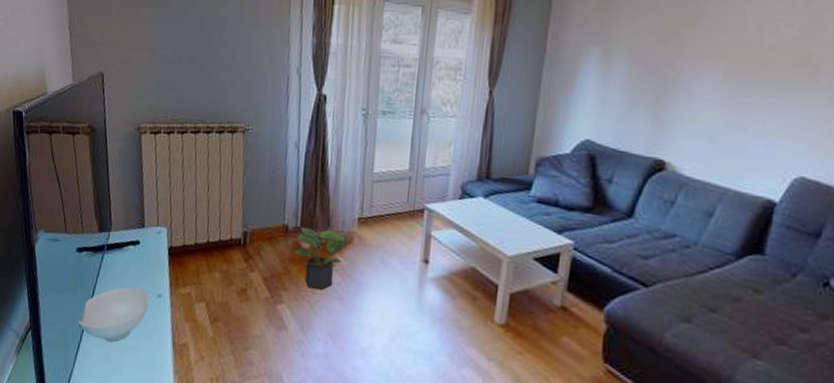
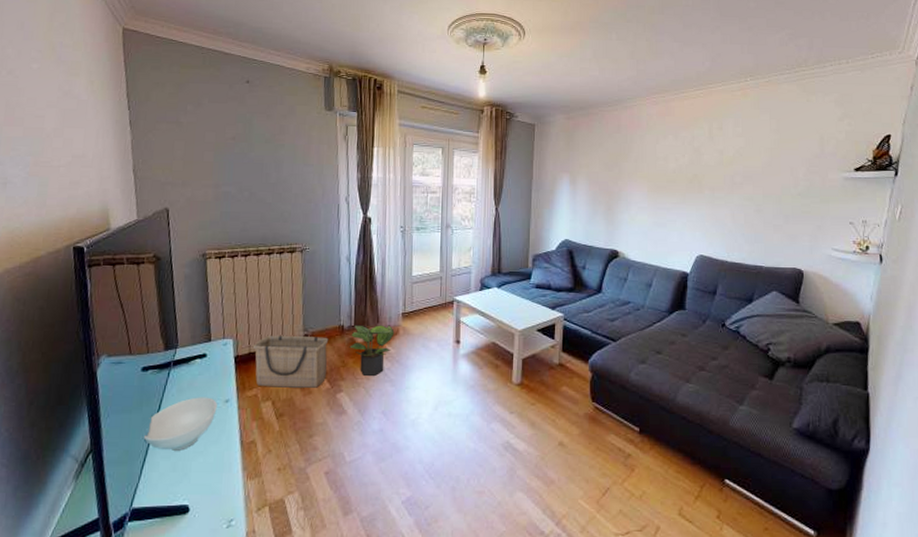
basket: none [187,228,271,295] -> present [252,335,329,388]

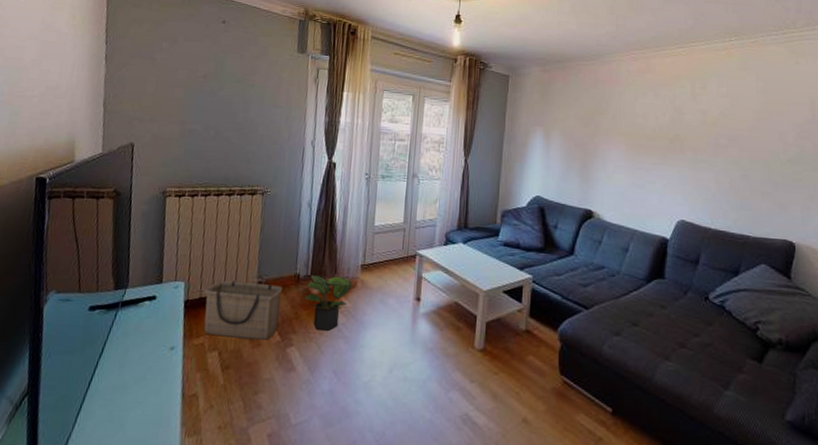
bowl: present [142,397,217,451] -> none [81,342,162,399]

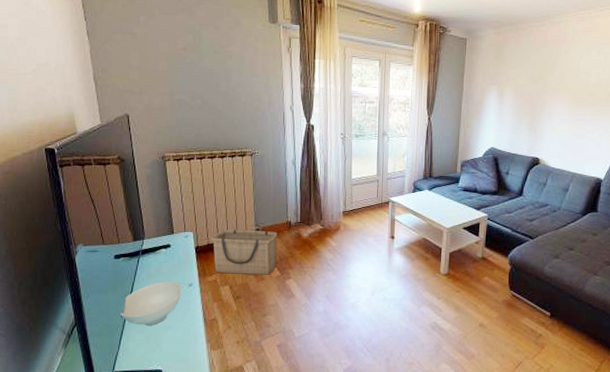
bowl: none [81,342,162,399] -> present [118,281,182,326]
potted plant: present [304,274,352,331] -> none [296,221,336,265]

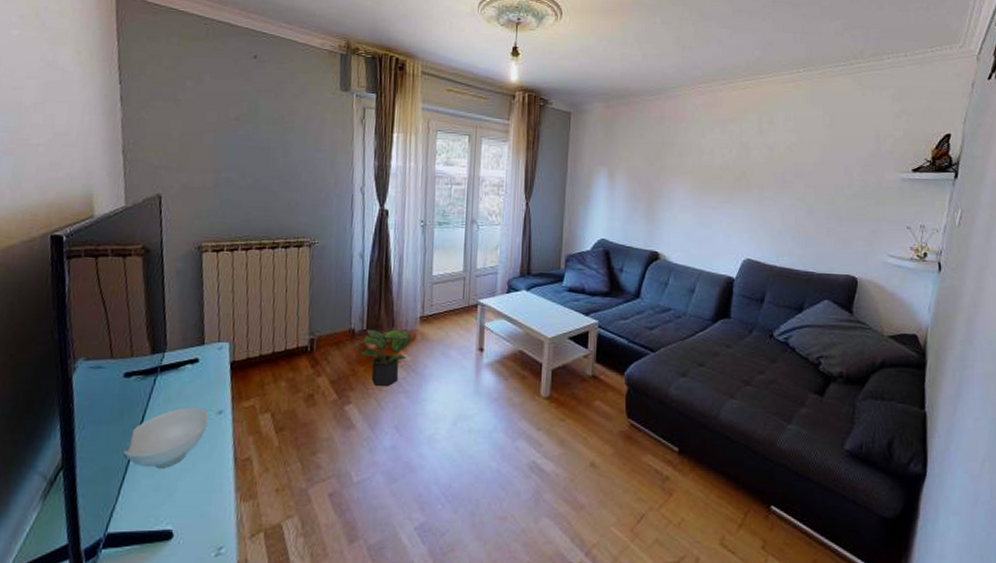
basket: present [210,229,278,275] -> none [251,339,338,399]
potted plant: none [296,221,336,265] -> present [360,328,411,386]

